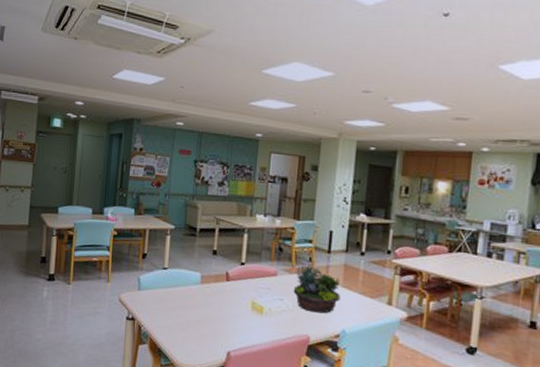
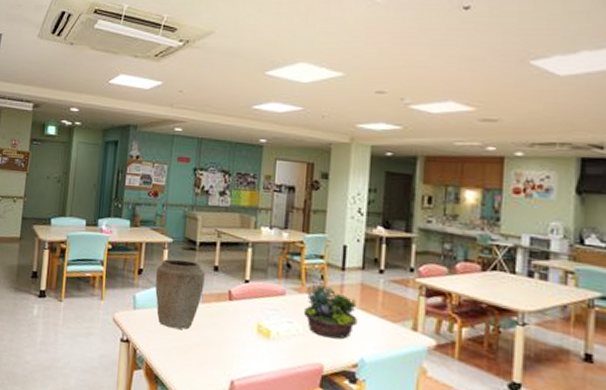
vase: none [158,243,205,308] -> present [155,258,205,329]

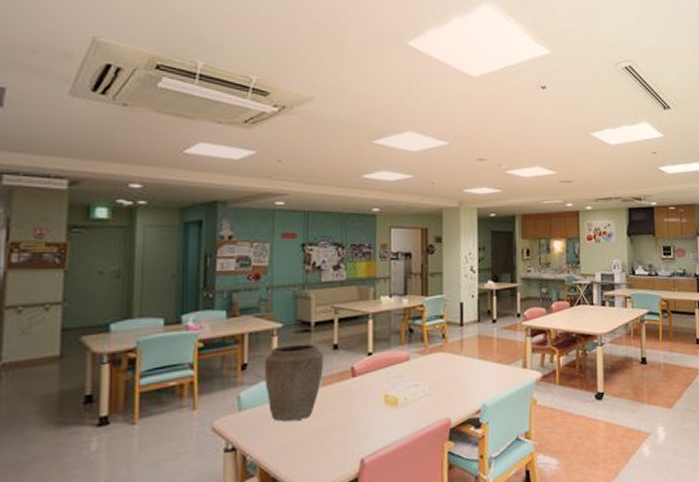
succulent planter: present [303,281,358,339] -> none [428,341,477,392]

